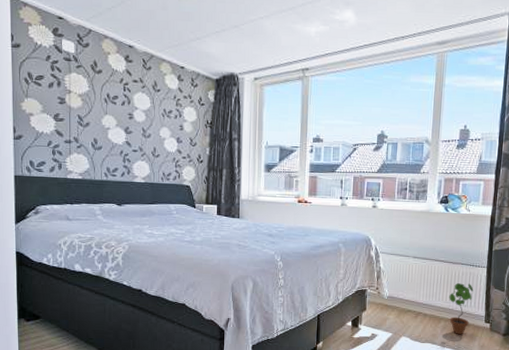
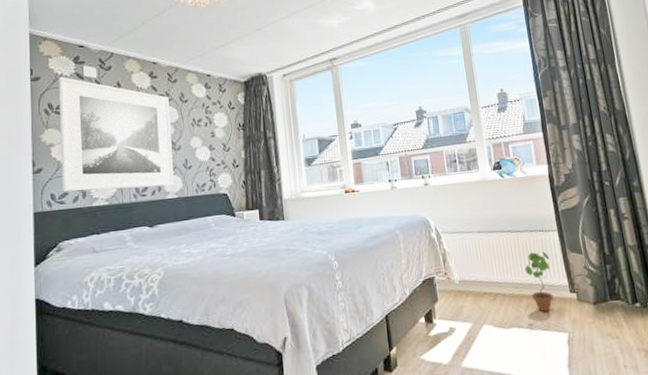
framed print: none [37,46,142,171] -> present [58,76,174,192]

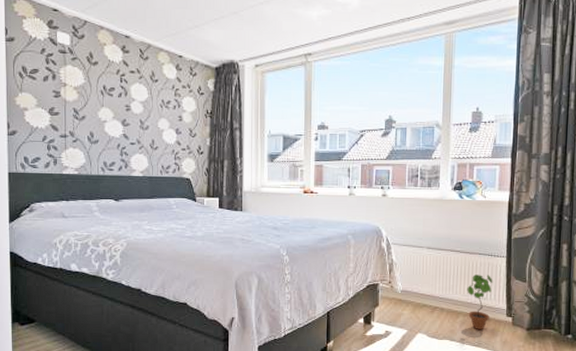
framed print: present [58,76,174,192] -> none [32,39,140,164]

